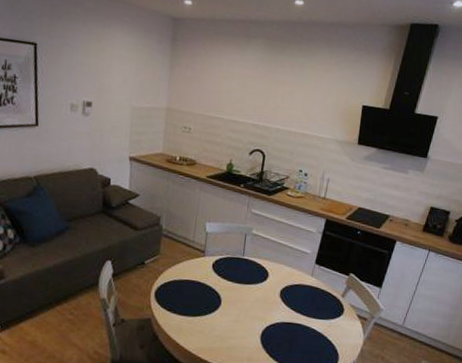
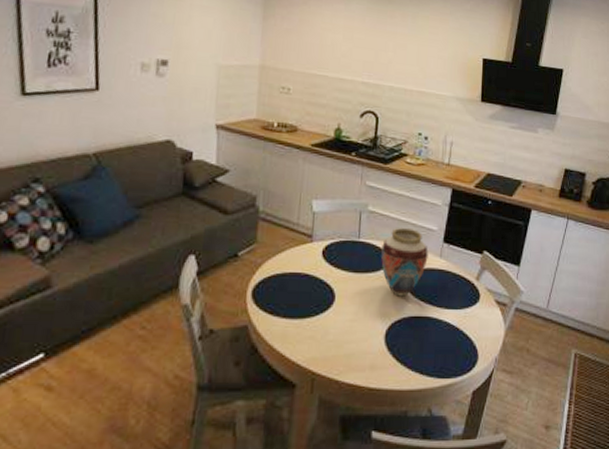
vase: none [261,249,302,306] -> present [381,227,428,297]

